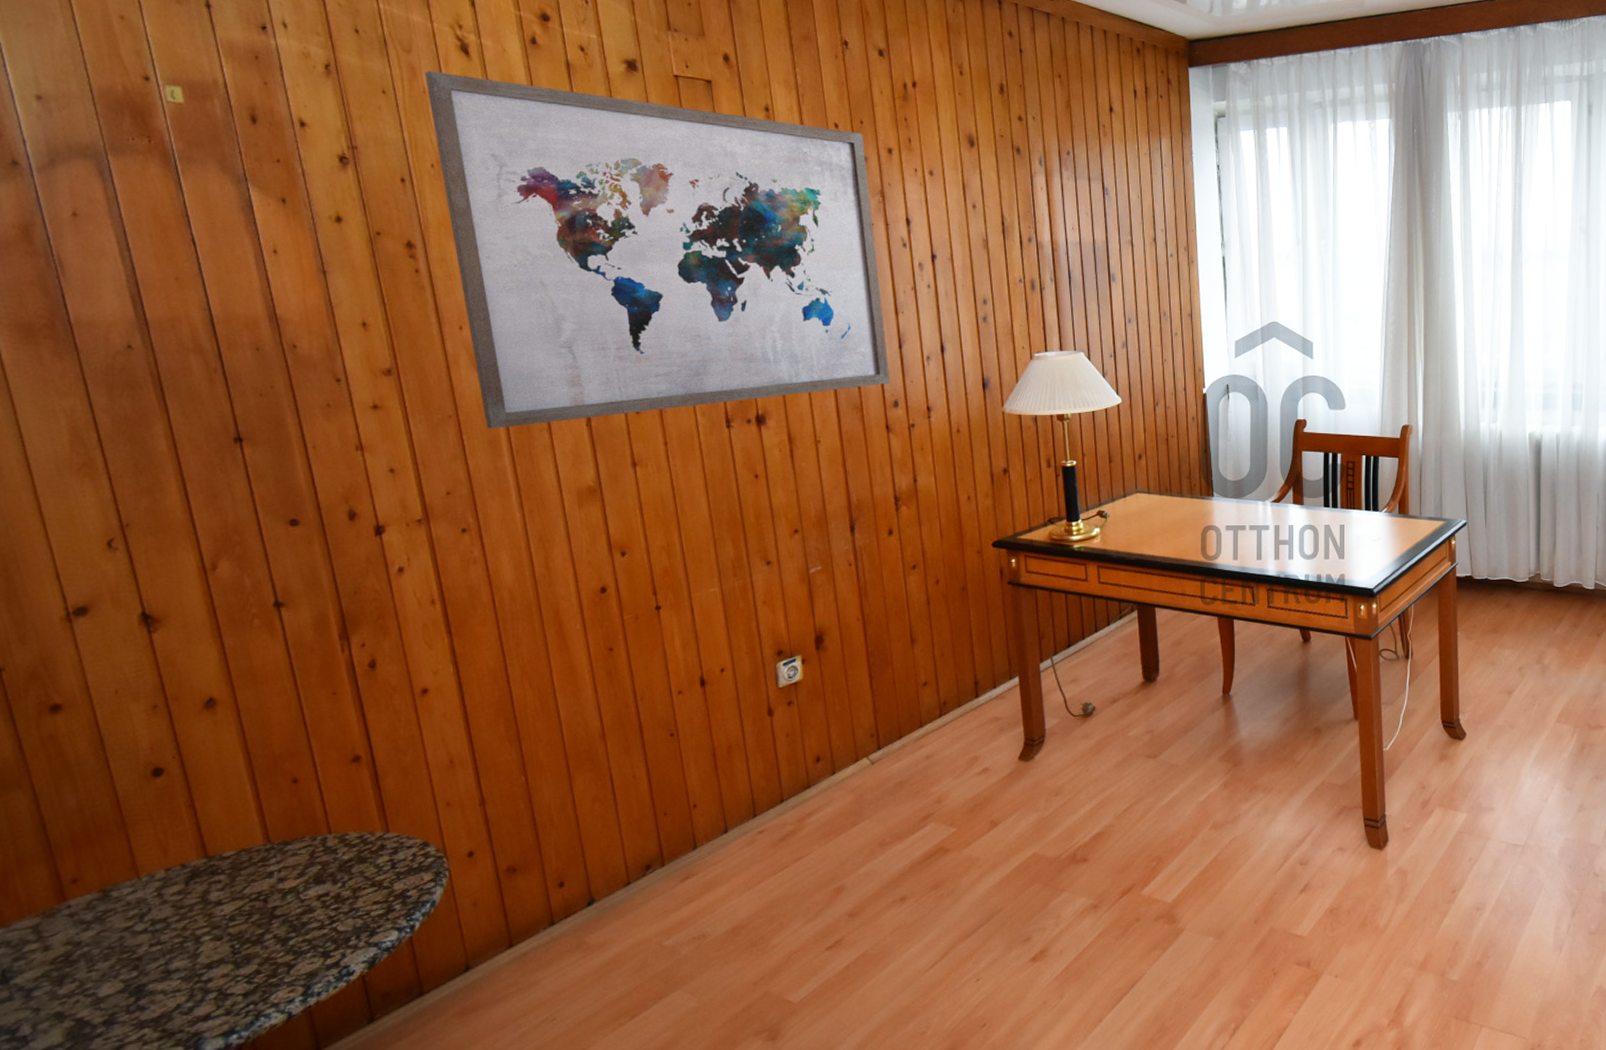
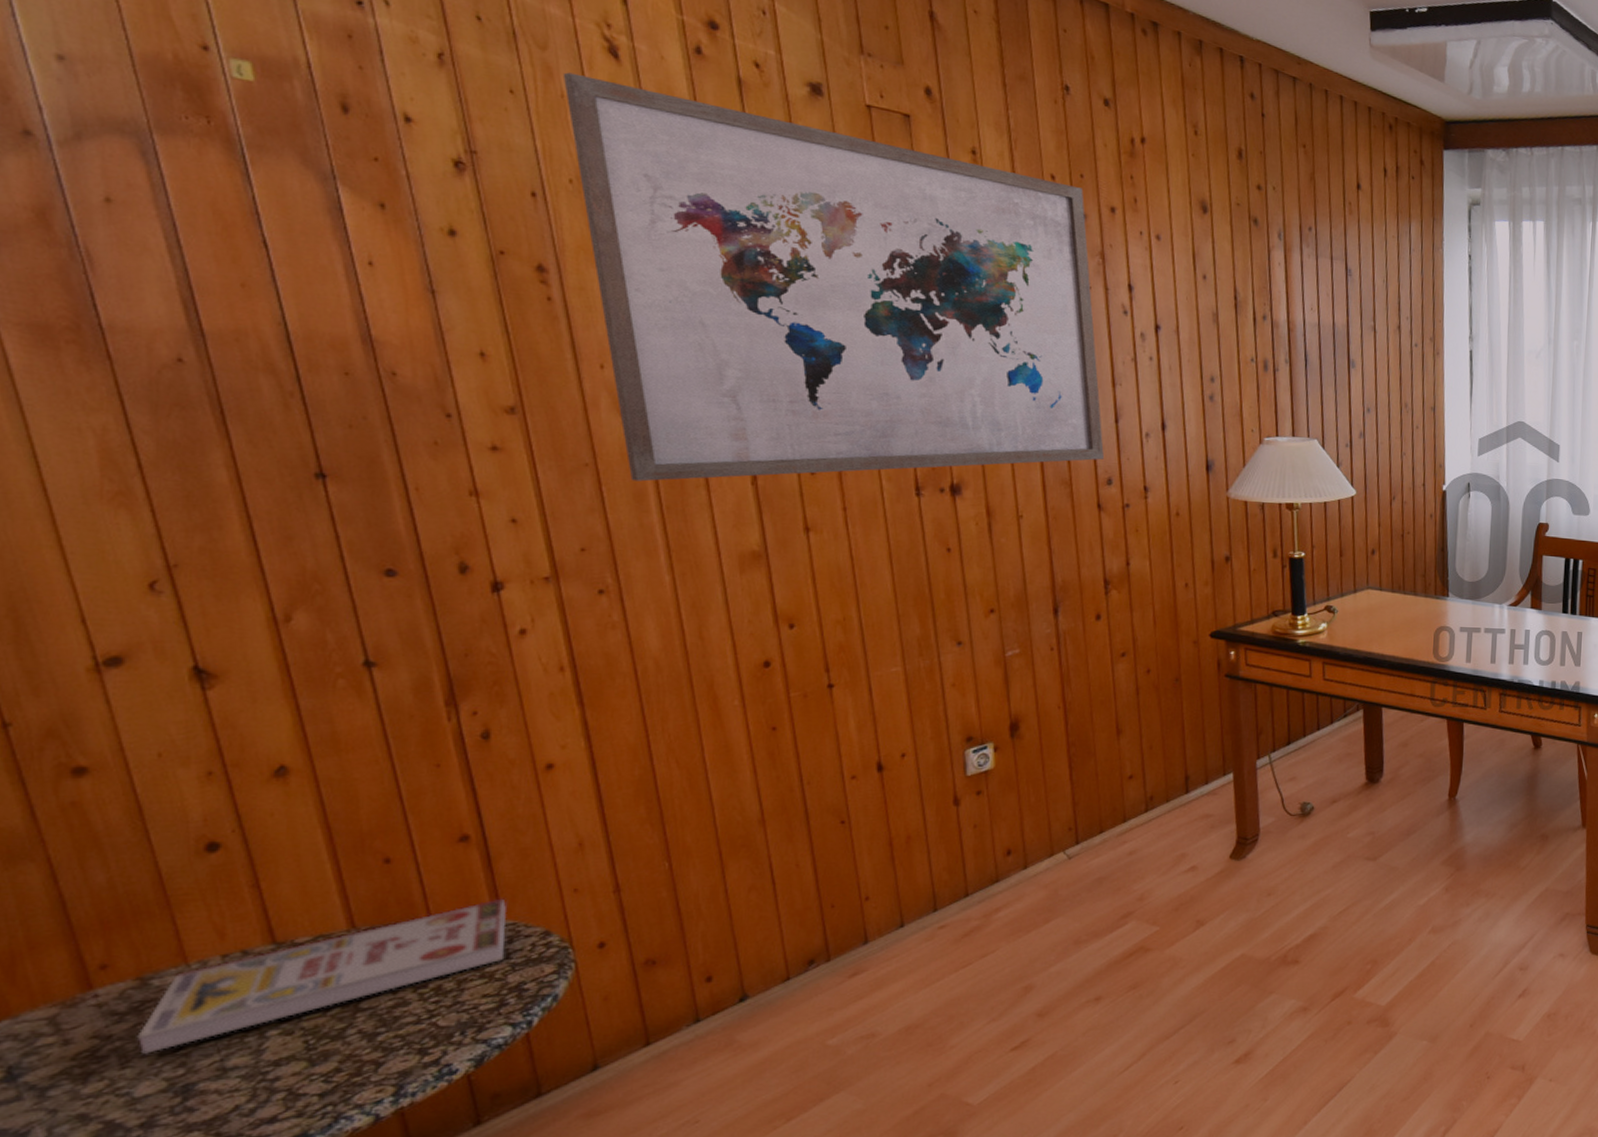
book: none [100,813,392,959] -> present [136,898,507,1055]

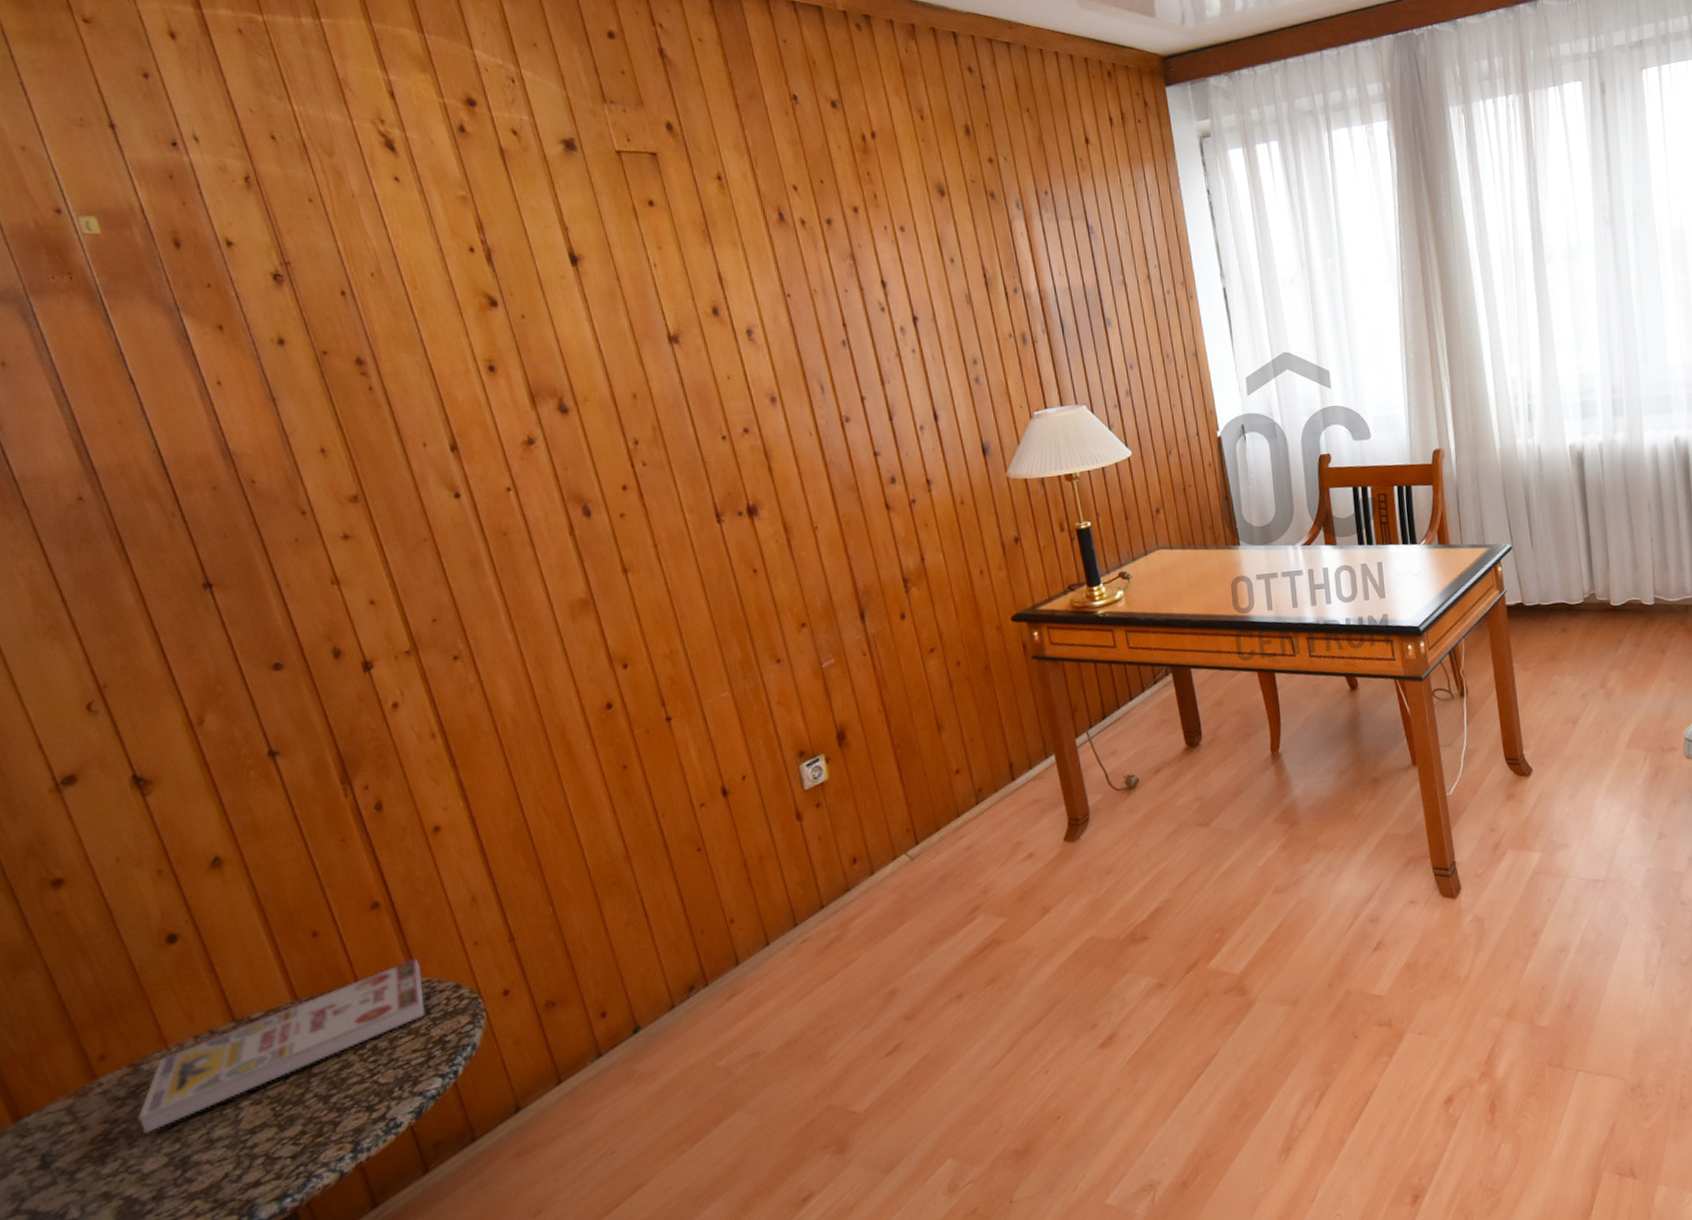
wall art: present [562,72,1105,482] -> none [350,172,885,549]

